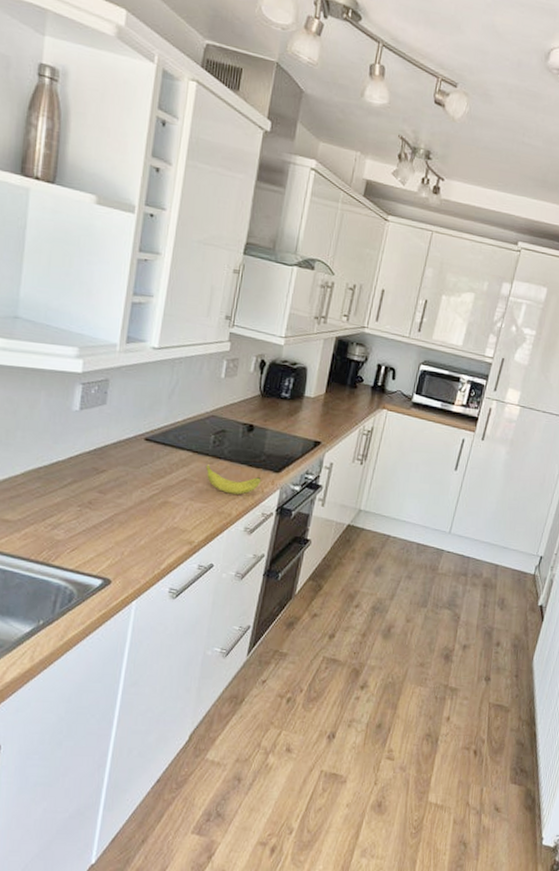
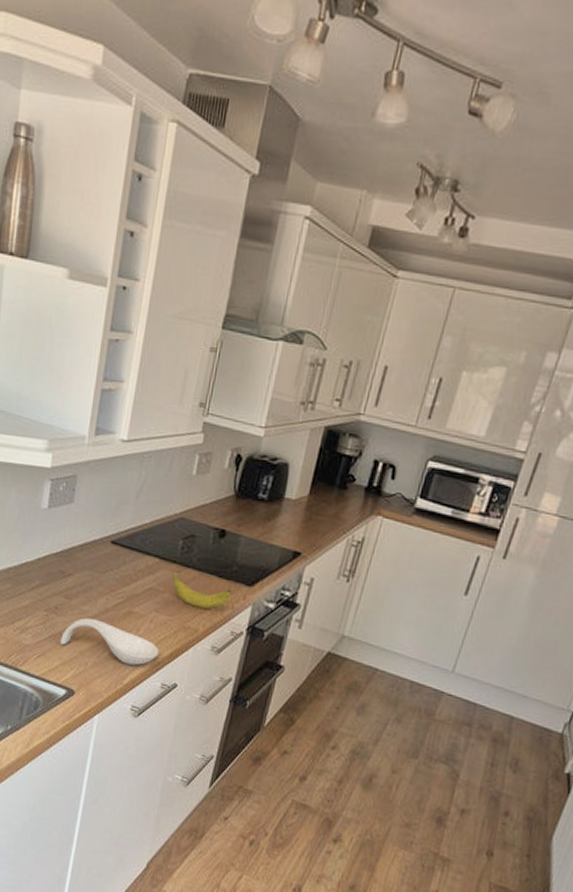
spoon rest: none [95,510,195,551] -> present [60,618,159,666]

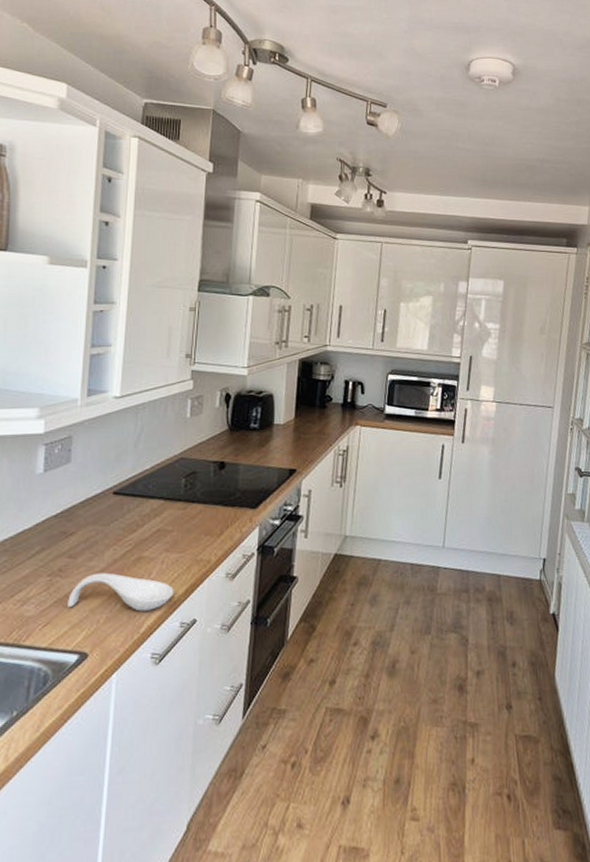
banana: present [172,573,232,609] -> none [178,510,239,539]

